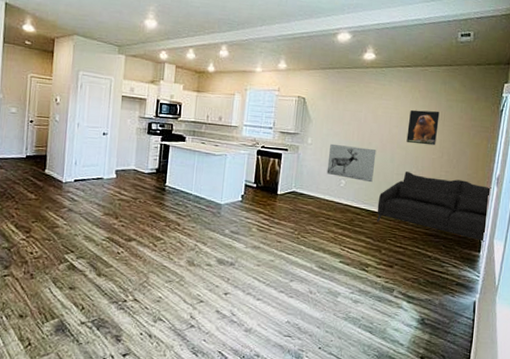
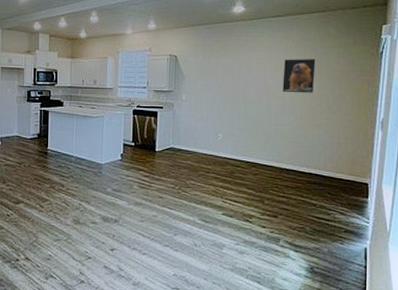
wall art: present [326,143,377,183] -> none [203,98,252,135]
sofa: present [377,171,492,242] -> none [257,121,376,187]

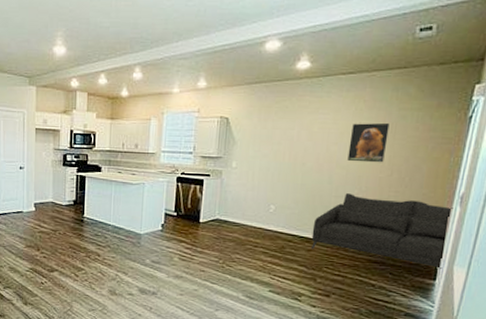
sofa: none [257,121,376,187] -> present [311,193,454,269]

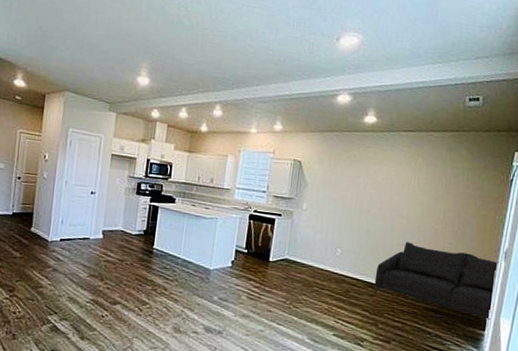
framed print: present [347,122,390,163] -> none [407,176,444,216]

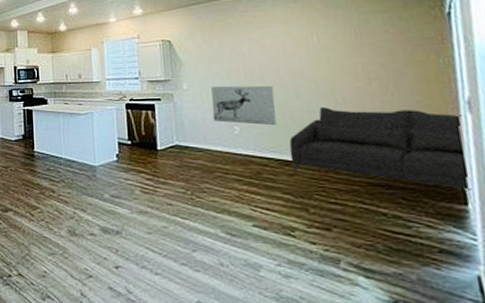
wall art: none [322,210,376,253] -> present [211,85,277,126]

